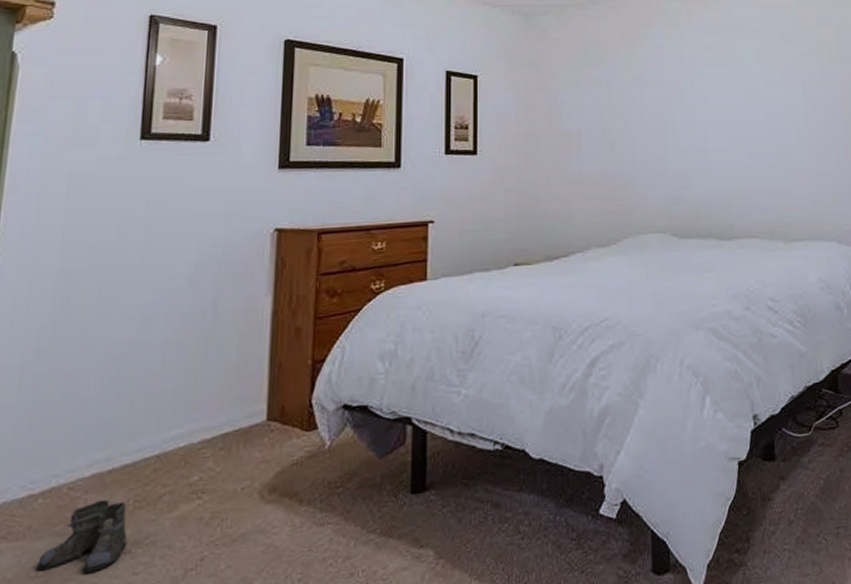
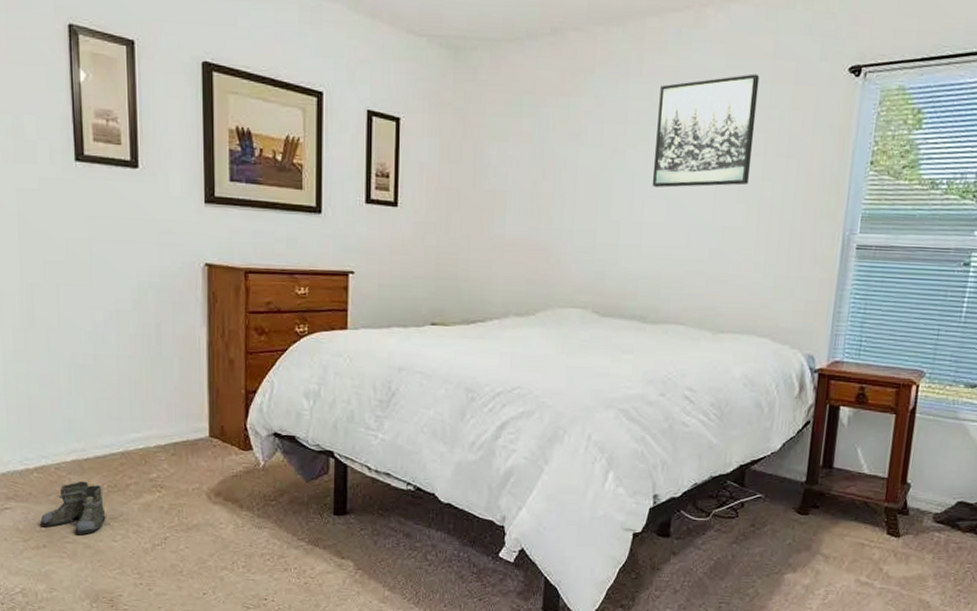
wall art: none [708,20,794,117] -> present [652,73,760,188]

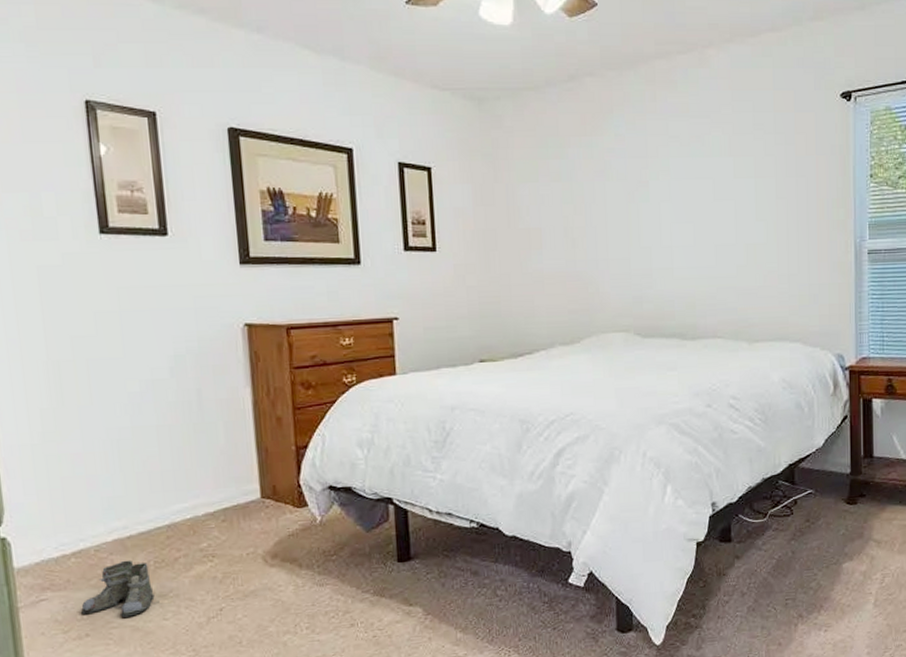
wall art: present [652,73,760,188] -> none [675,104,765,213]

